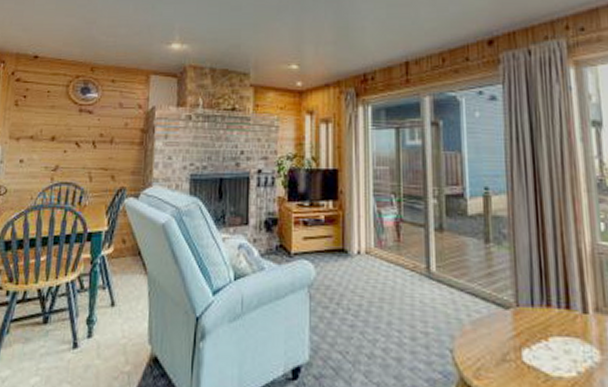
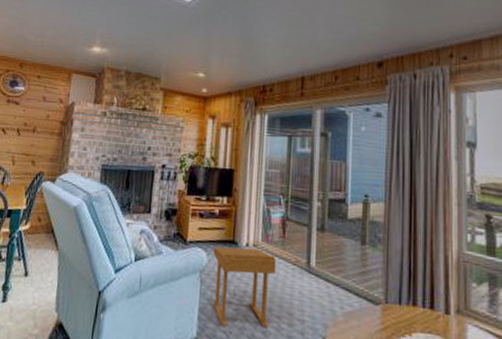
side table: none [321,256,393,347] -> present [213,246,277,329]

